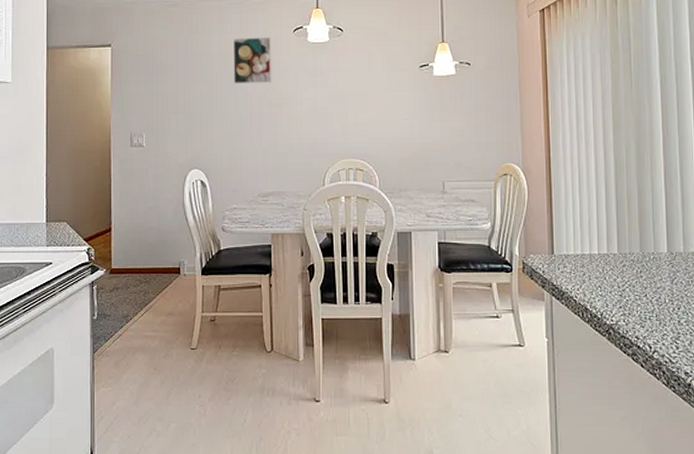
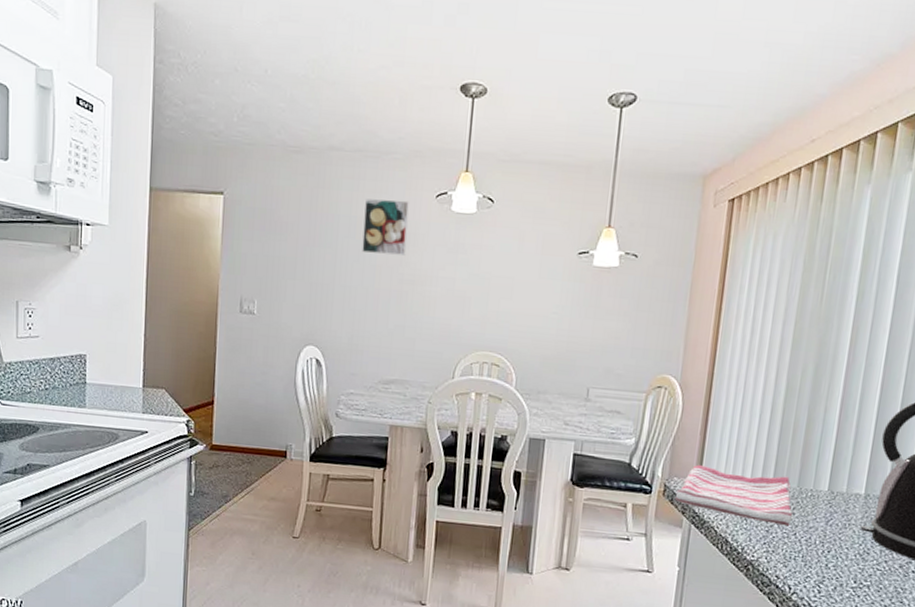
dish towel: none [533,240,641,289] -> present [674,464,793,527]

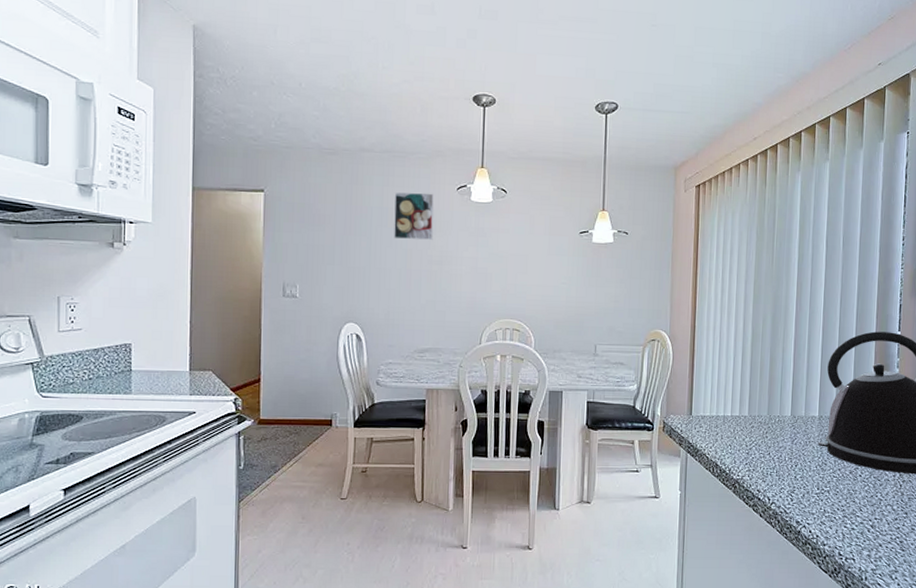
dish towel: present [674,464,793,527] -> none [672,402,766,448]

